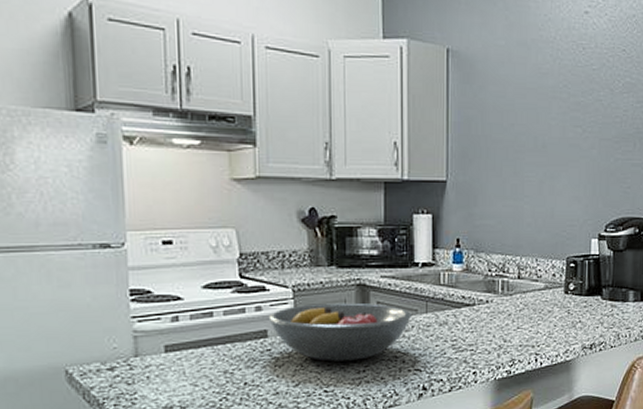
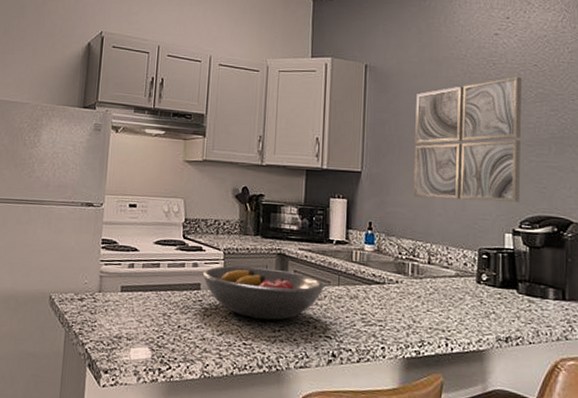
wall art: none [502,63,610,207] -> present [413,76,521,203]

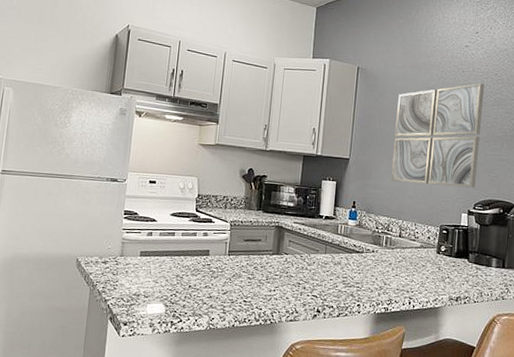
fruit bowl: present [202,266,325,320] -> none [211,236,314,282]

